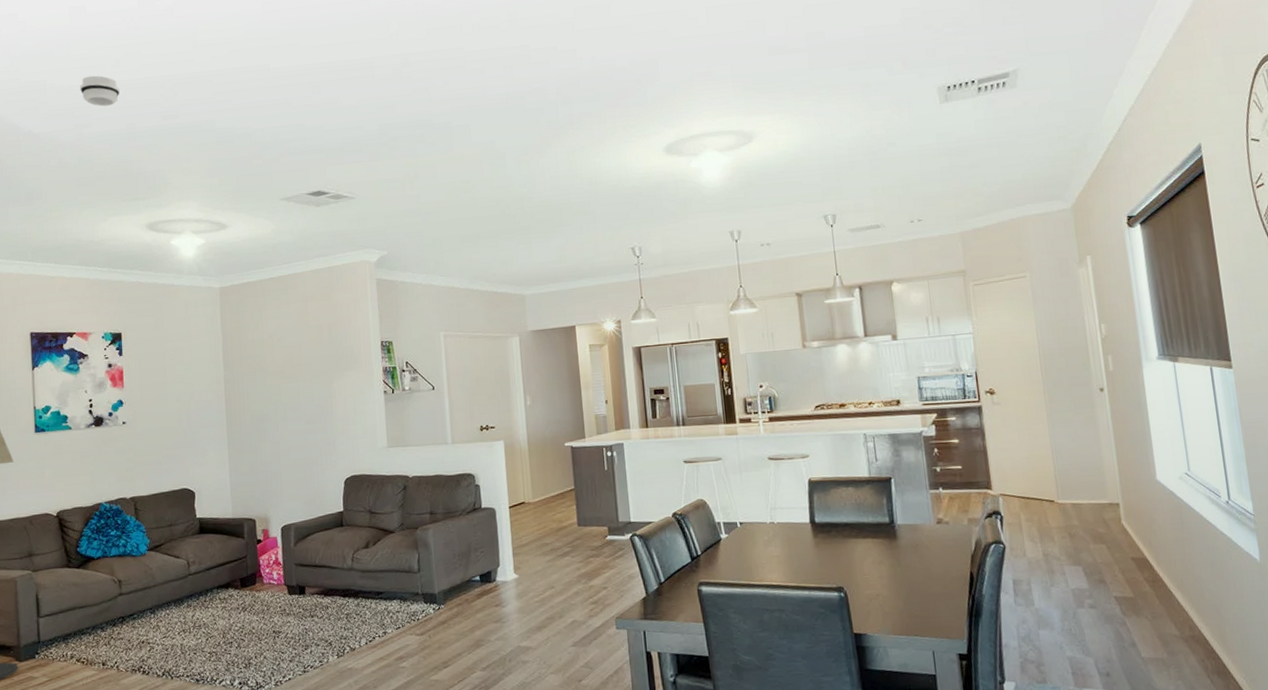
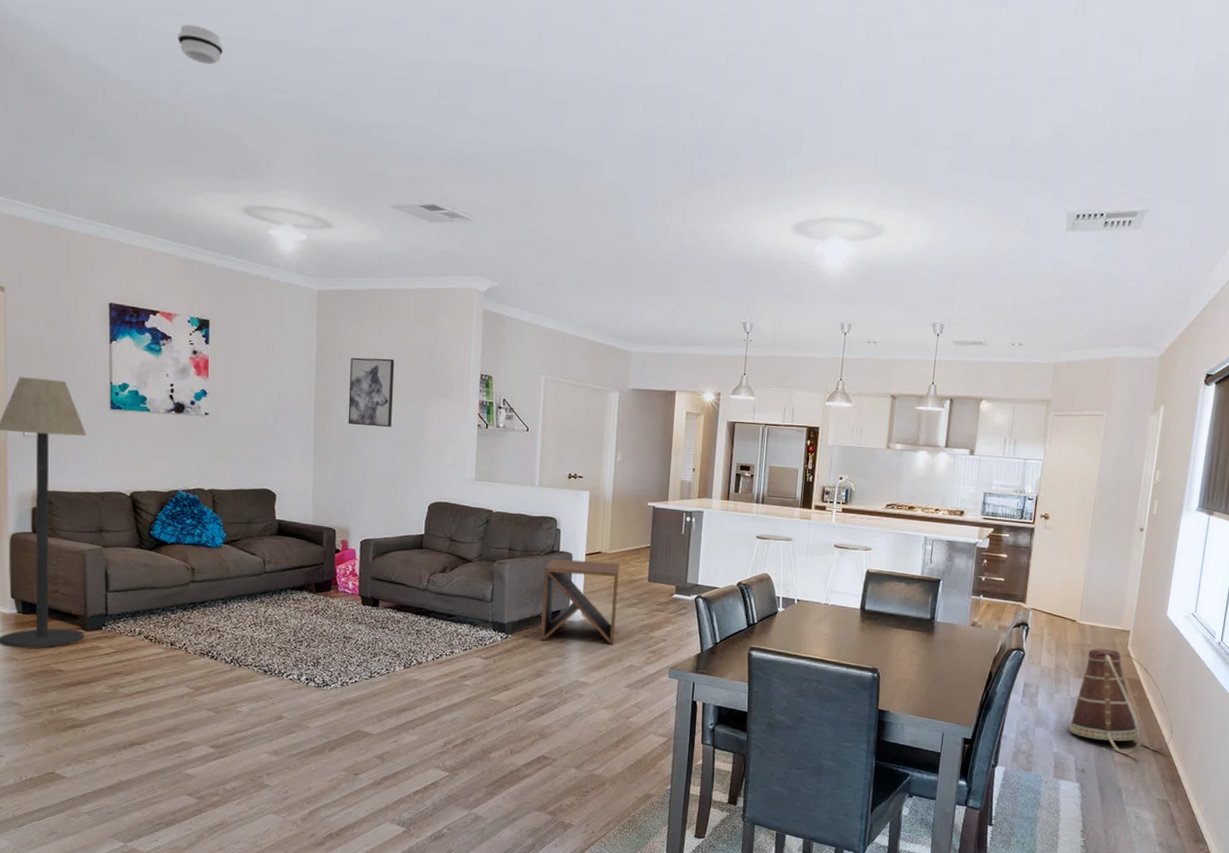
wall art: none [255,340,300,411] -> present [348,357,395,427]
side table: none [469,511,553,607] -> present [540,558,620,645]
basket: none [1077,527,1203,648] -> present [1070,648,1173,755]

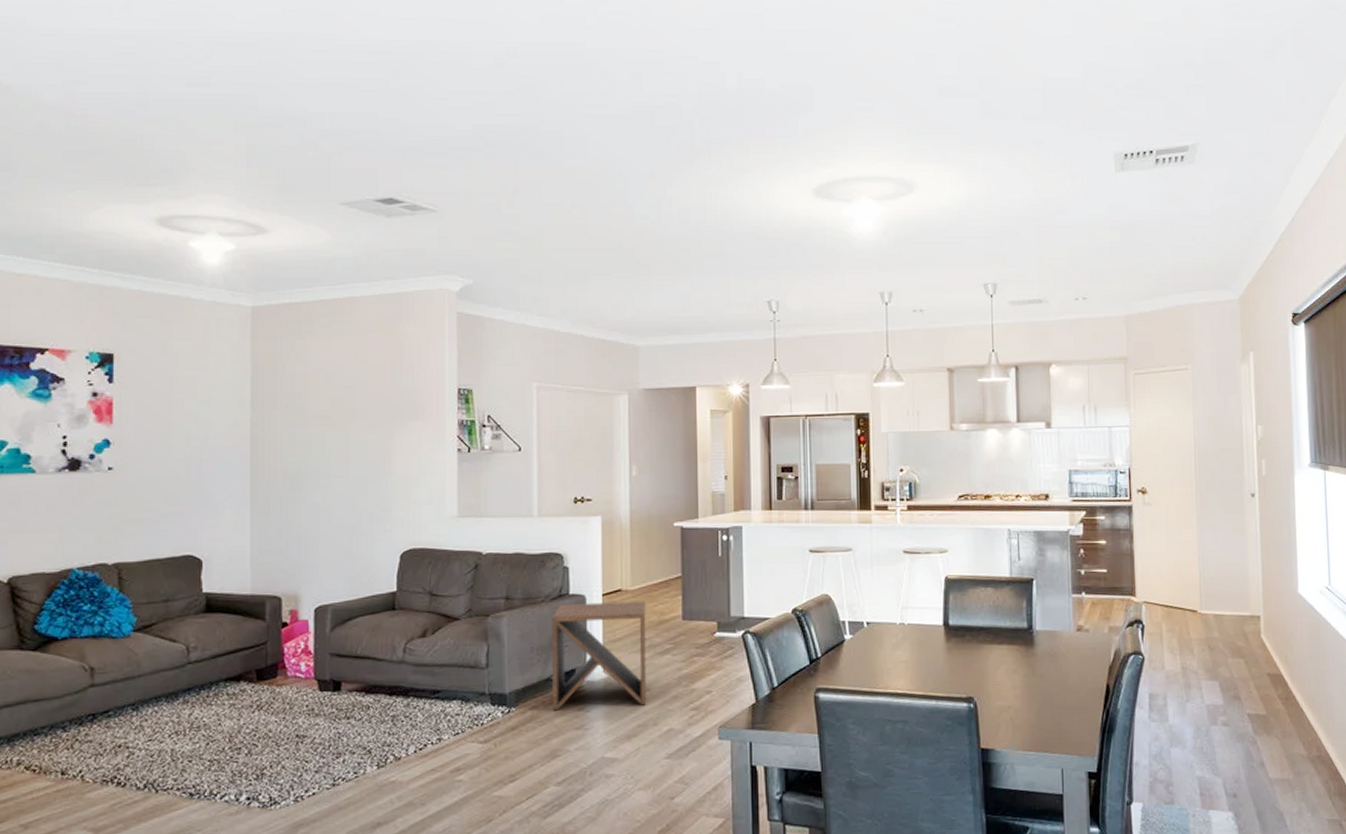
smoke detector: present [178,24,223,65] -> none [74,19,129,61]
wall art: present [348,357,395,427] -> none [293,380,351,463]
basket: present [1070,648,1173,755] -> none [1211,641,1330,769]

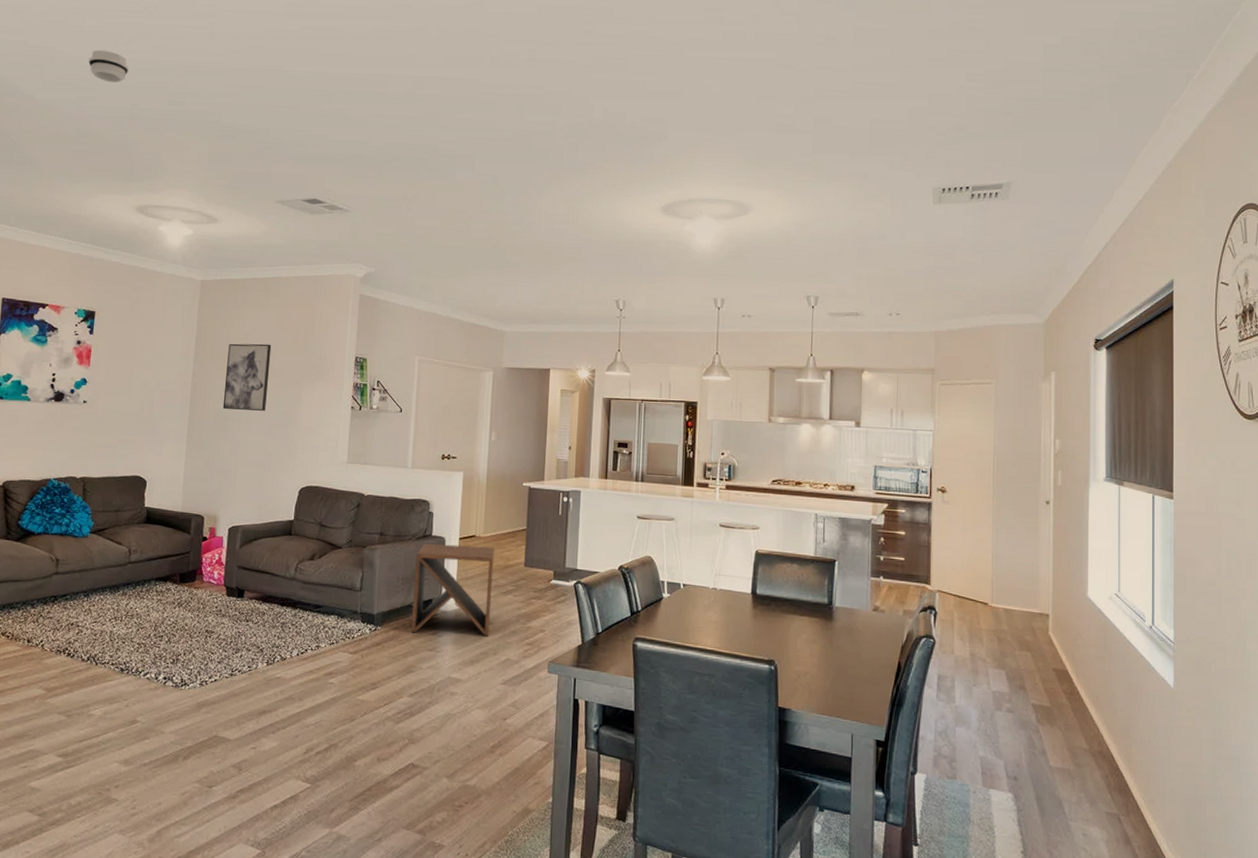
smoke detector: none [74,19,129,61] -> present [88,50,129,83]
wall art: none [293,380,351,463] -> present [222,343,272,411]

